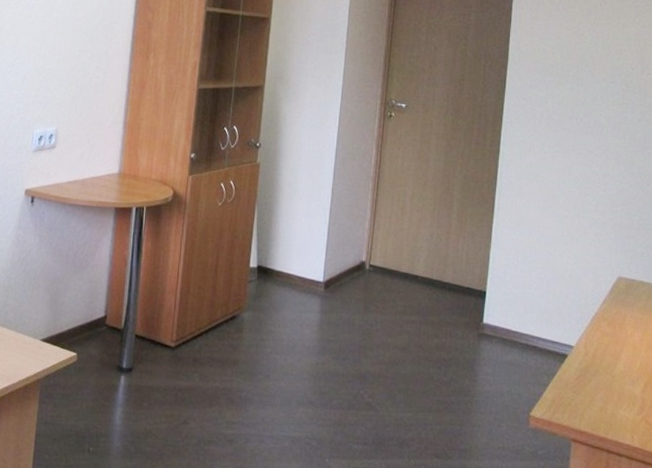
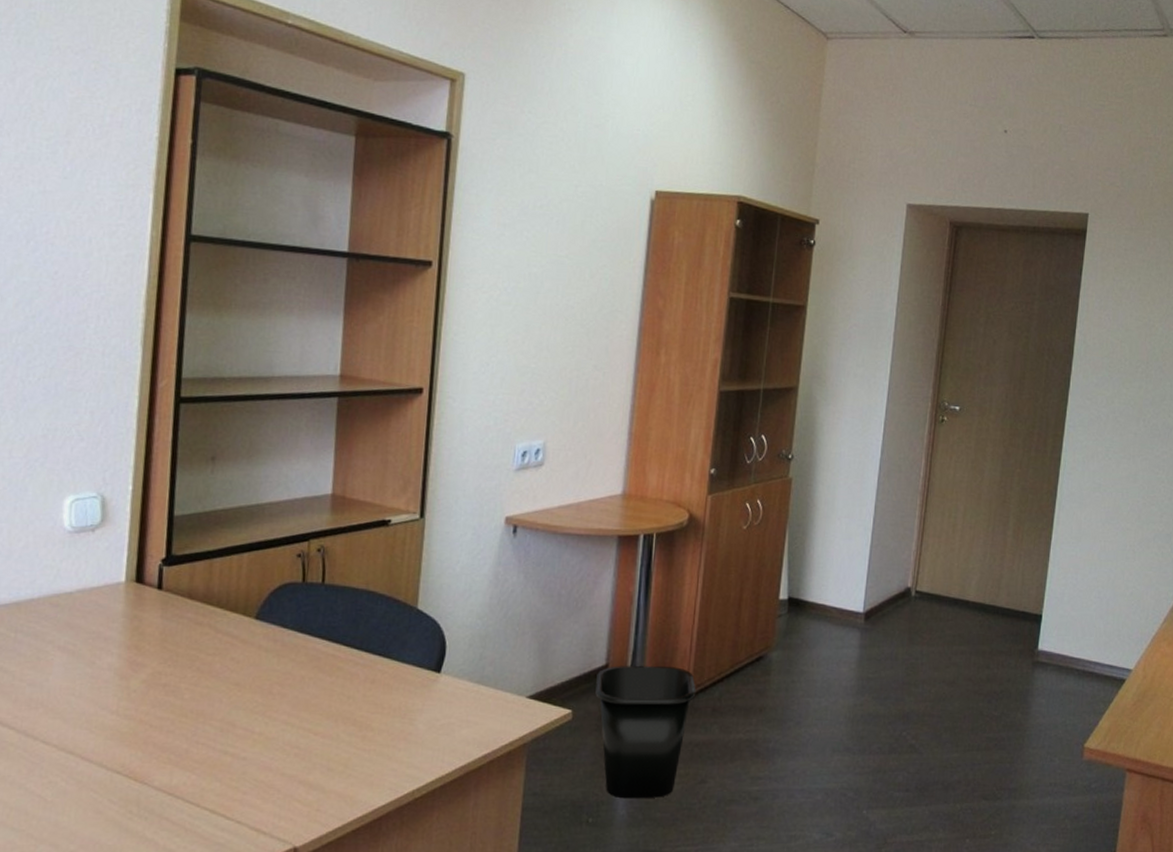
waste bin: none [96,317,180,434] -> present [595,665,696,798]

